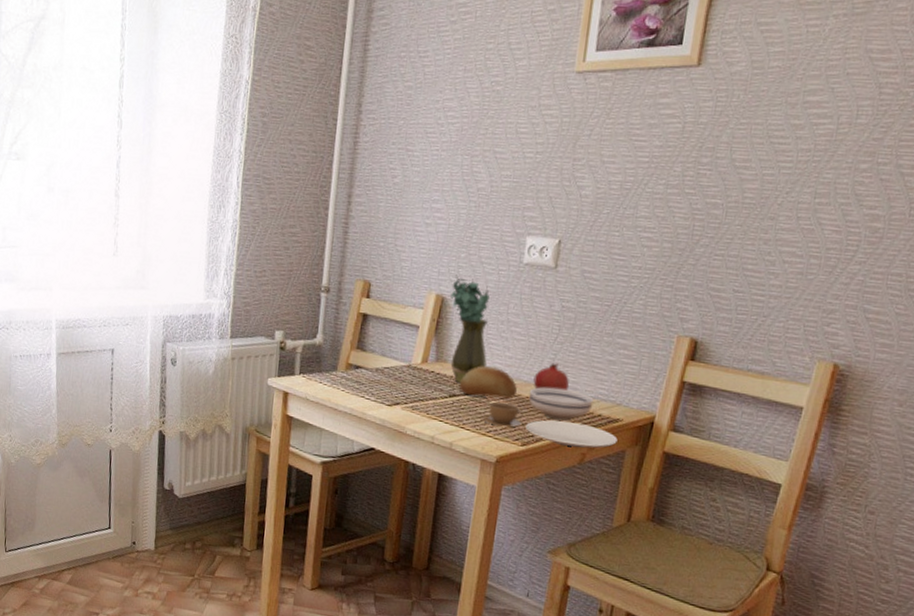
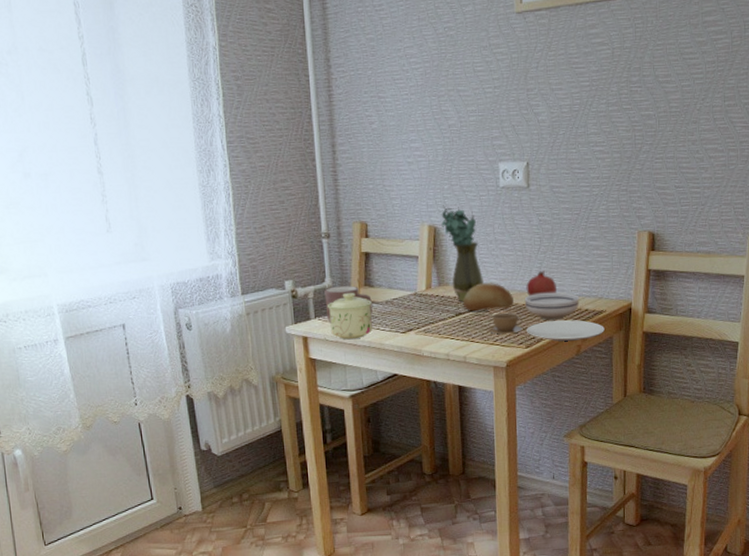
mug: none [311,344,362,384] -> present [324,286,373,325]
sugar bowl: none [313,352,361,404] -> present [326,292,372,340]

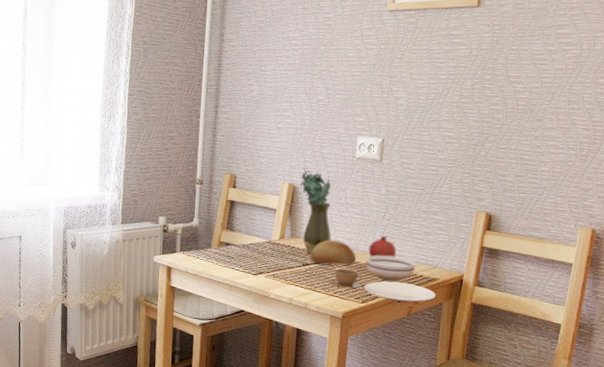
mug: present [324,286,373,325] -> none [190,226,231,259]
sugar bowl: present [326,292,372,340] -> none [191,233,231,275]

